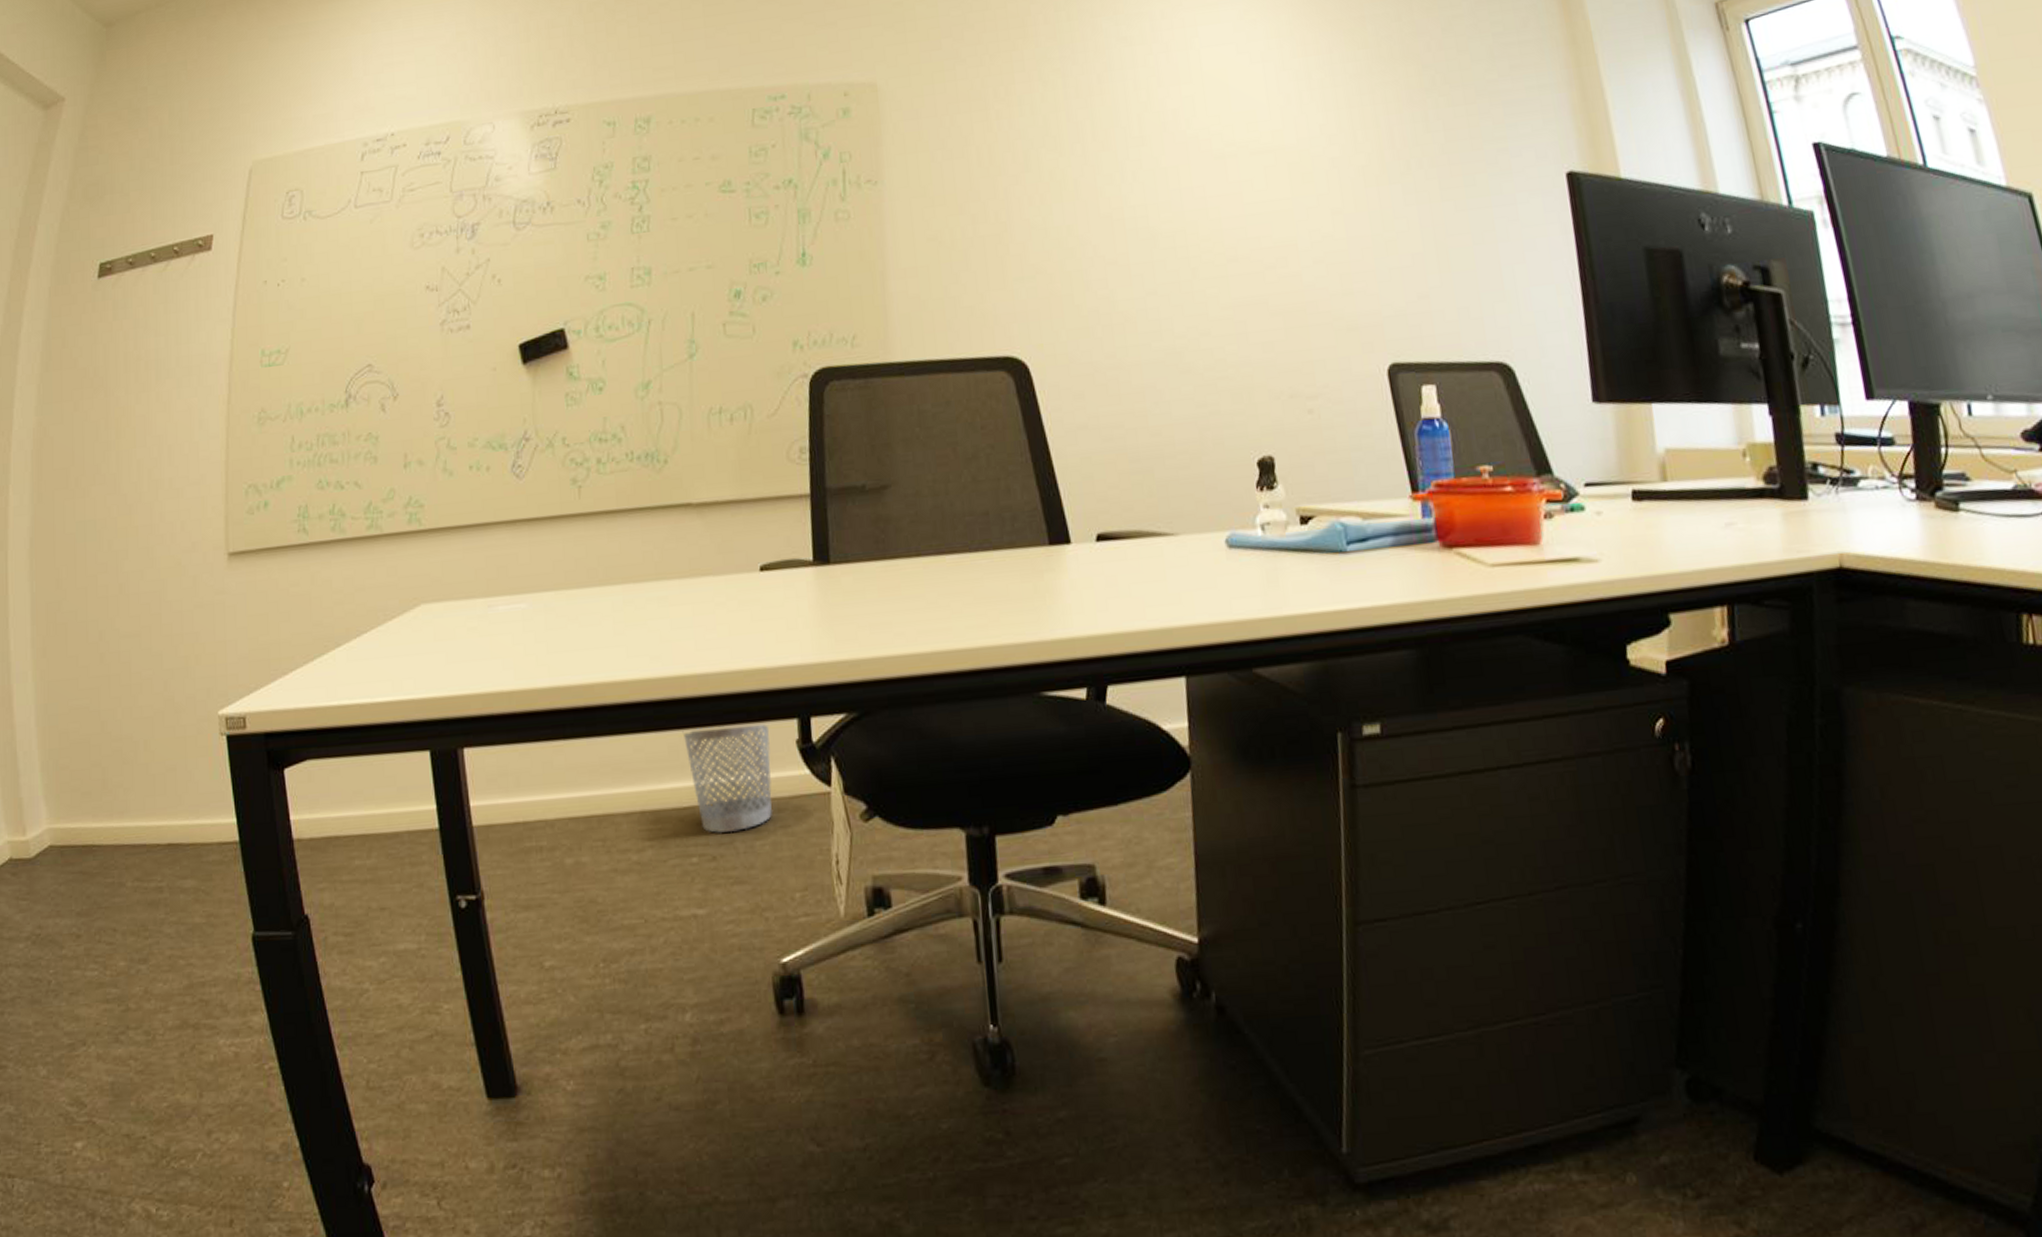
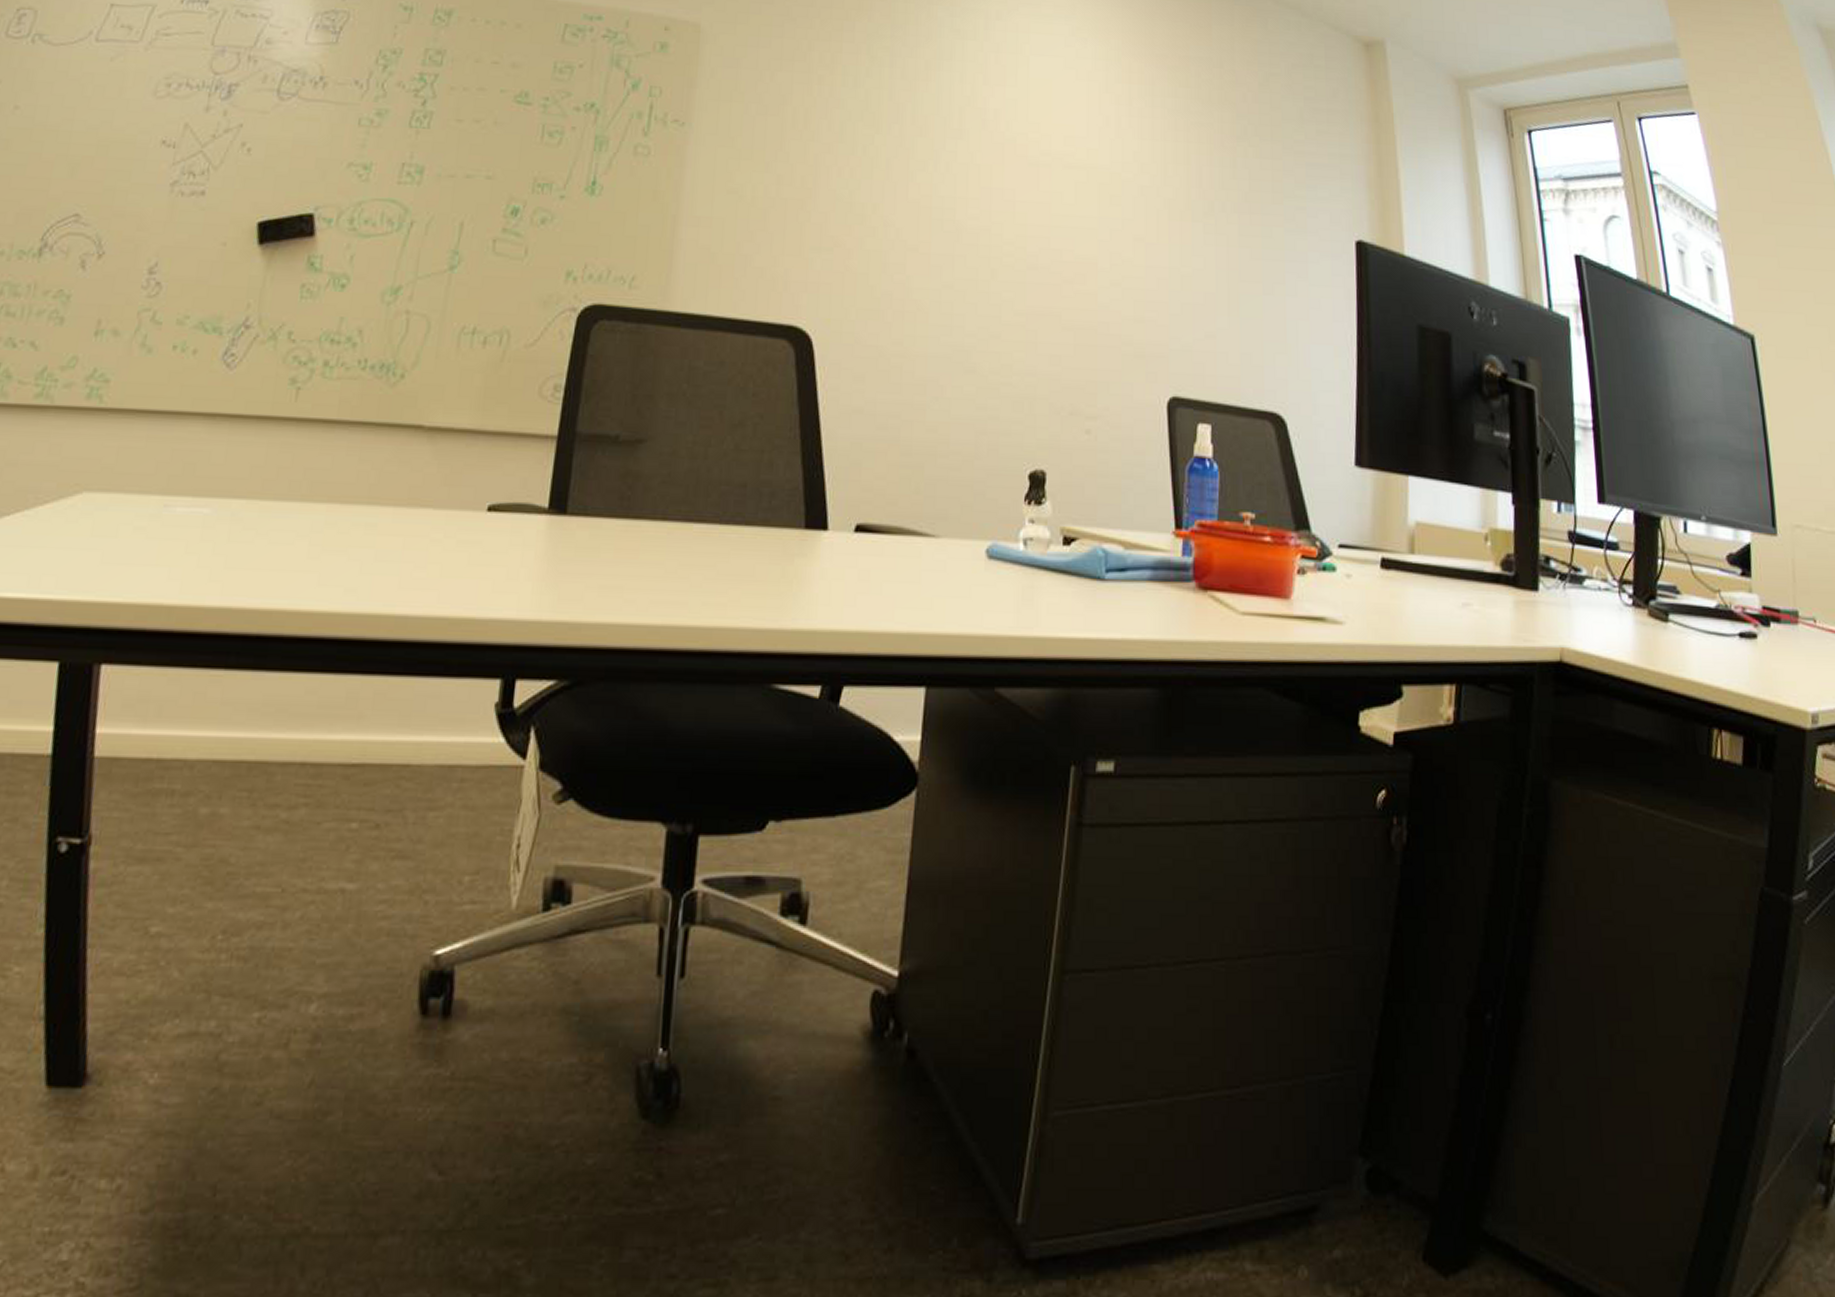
wastebasket: present [682,723,773,834] -> none [366,675,466,800]

